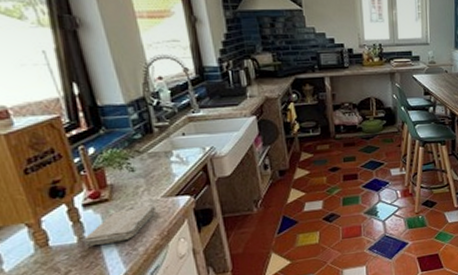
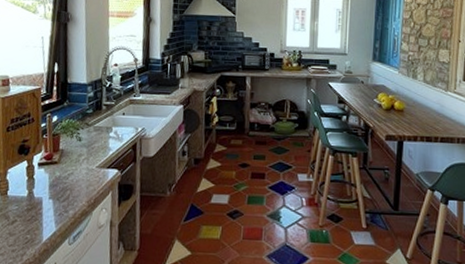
washcloth: present [84,205,157,247] -> none [31,173,90,202]

